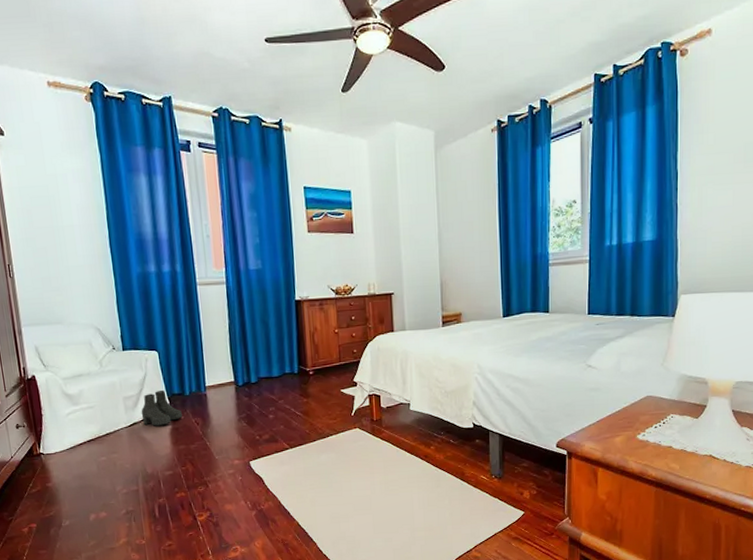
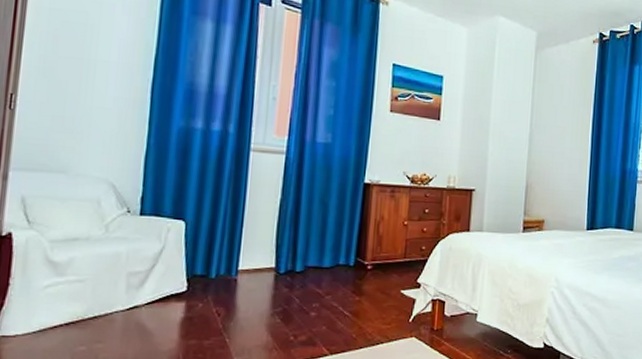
boots: present [141,391,182,426] -> none [147,269,201,313]

